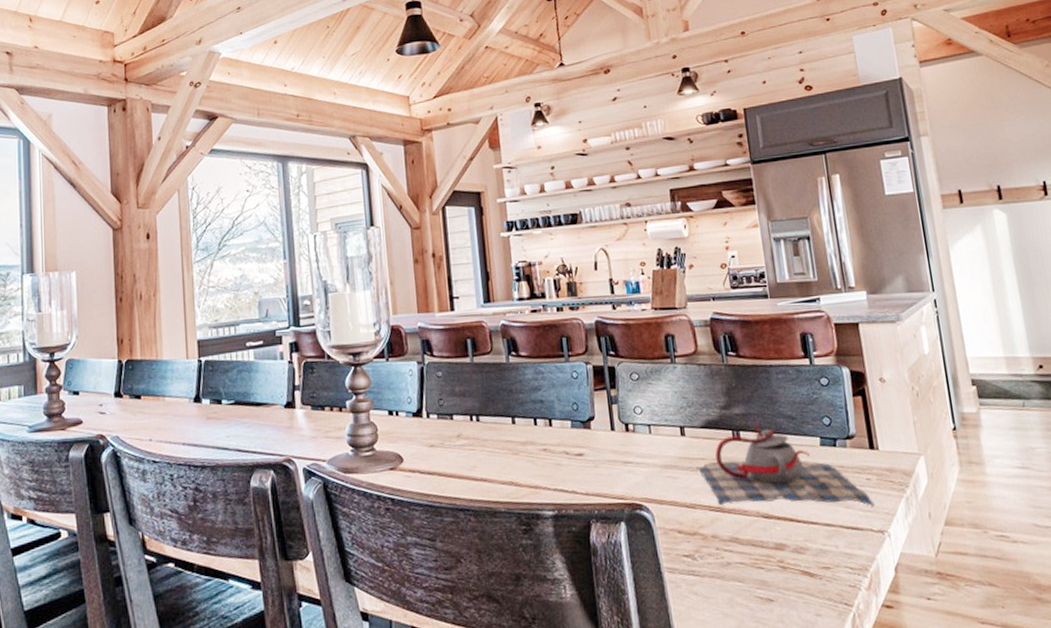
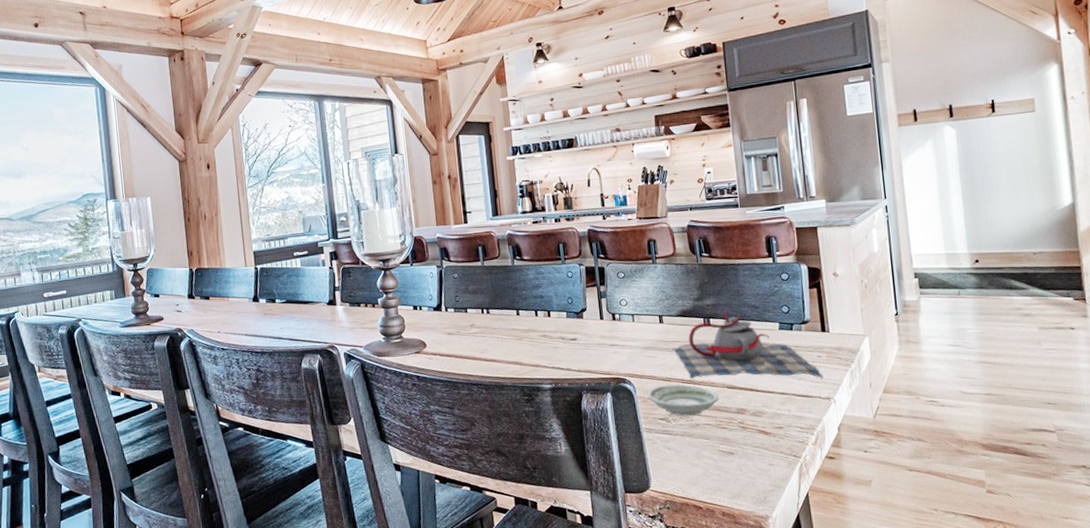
saucer: none [668,512,754,553] -> present [647,384,719,416]

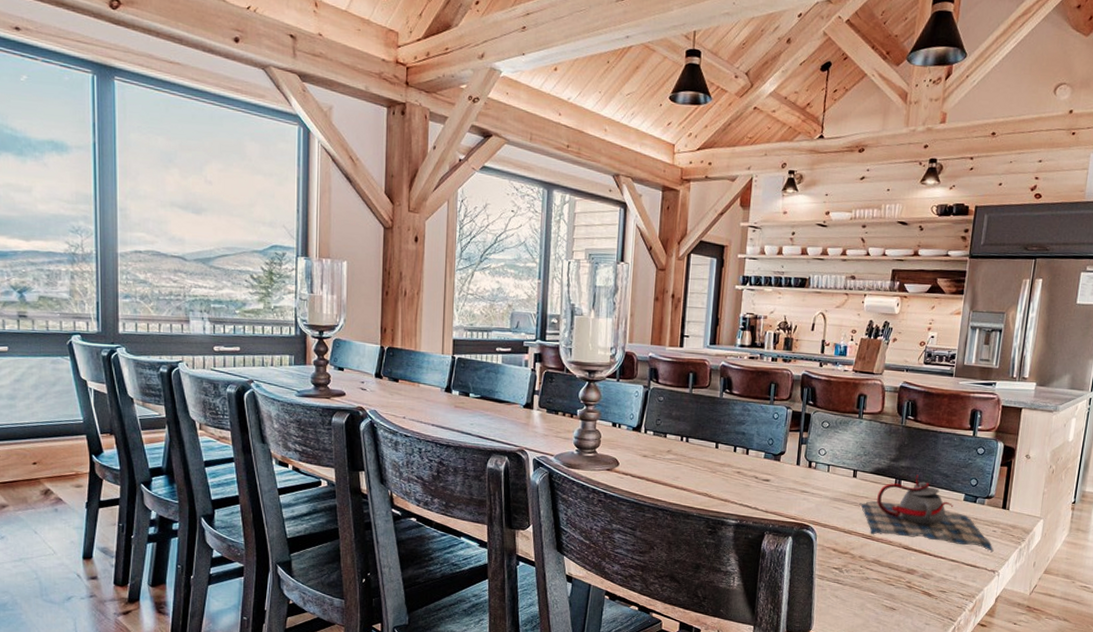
saucer: present [647,384,719,416] -> none [826,537,894,569]

